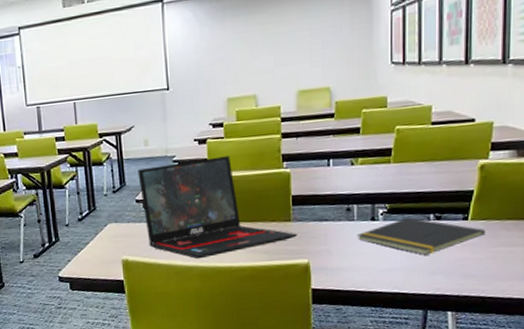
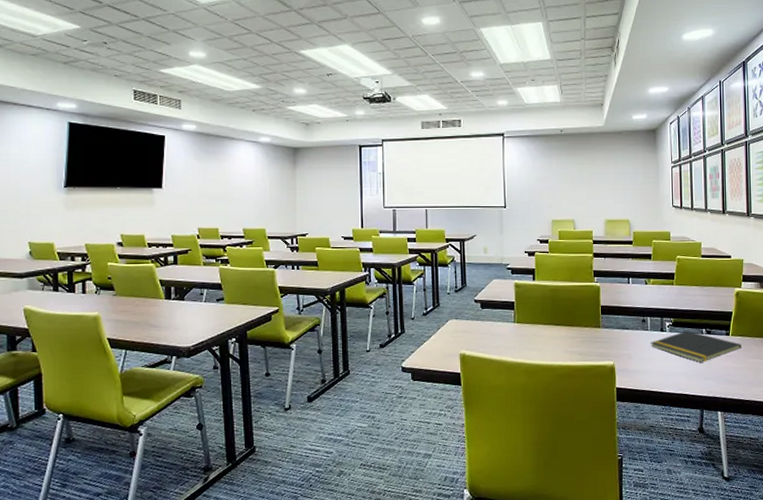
laptop: present [137,156,297,259] -> none [477,268,605,357]

